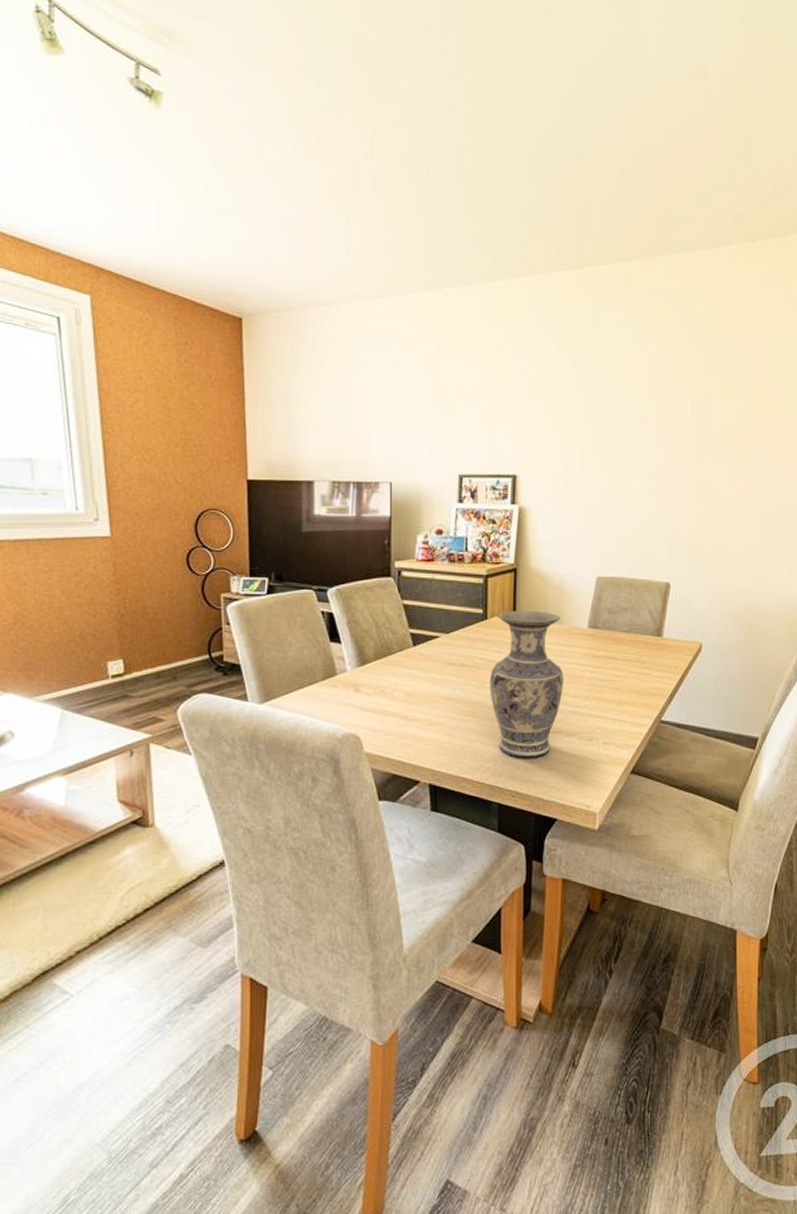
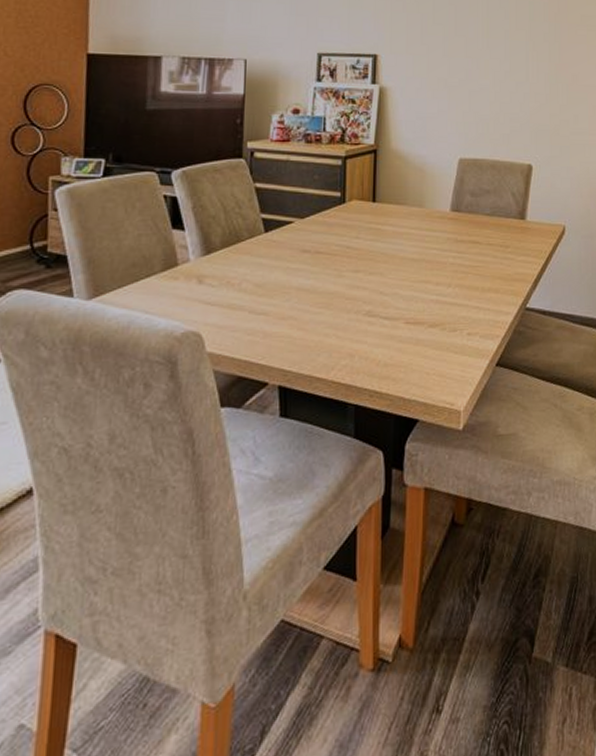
vase: present [490,610,563,758] -> none [347,193,425,353]

